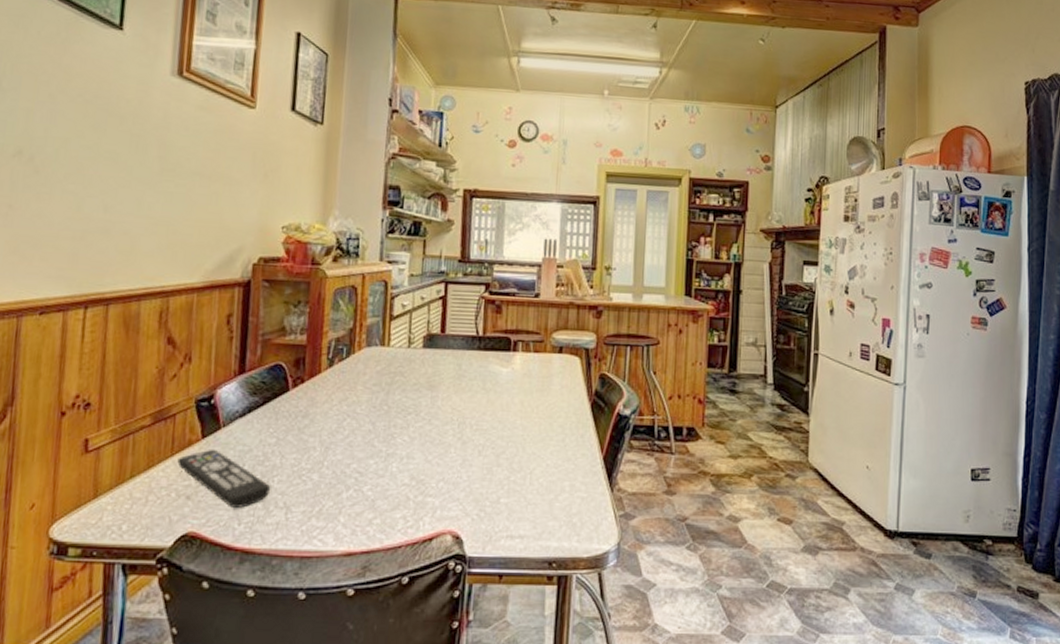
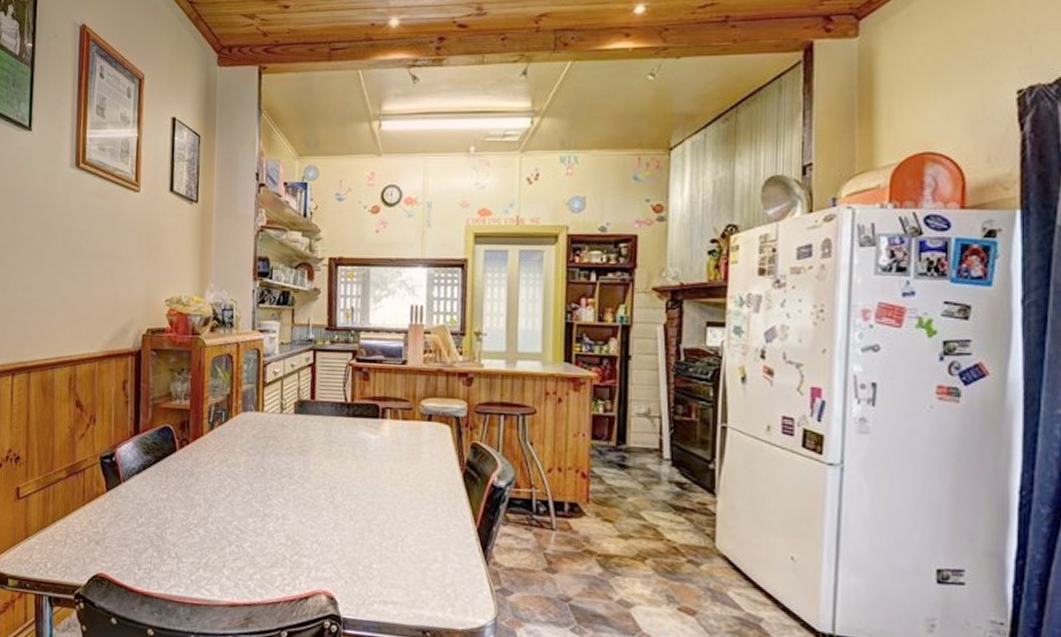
remote control: present [177,449,271,508] -> none [88,501,164,555]

